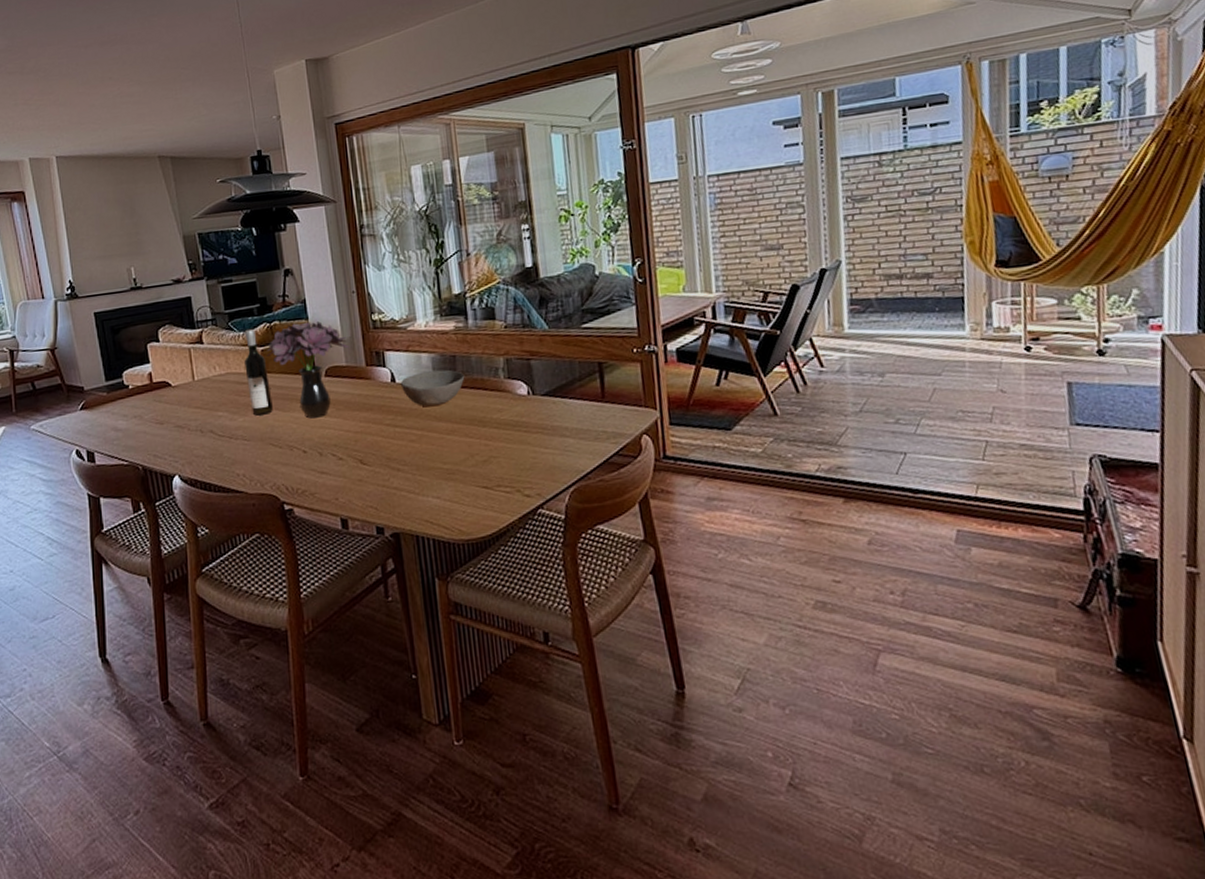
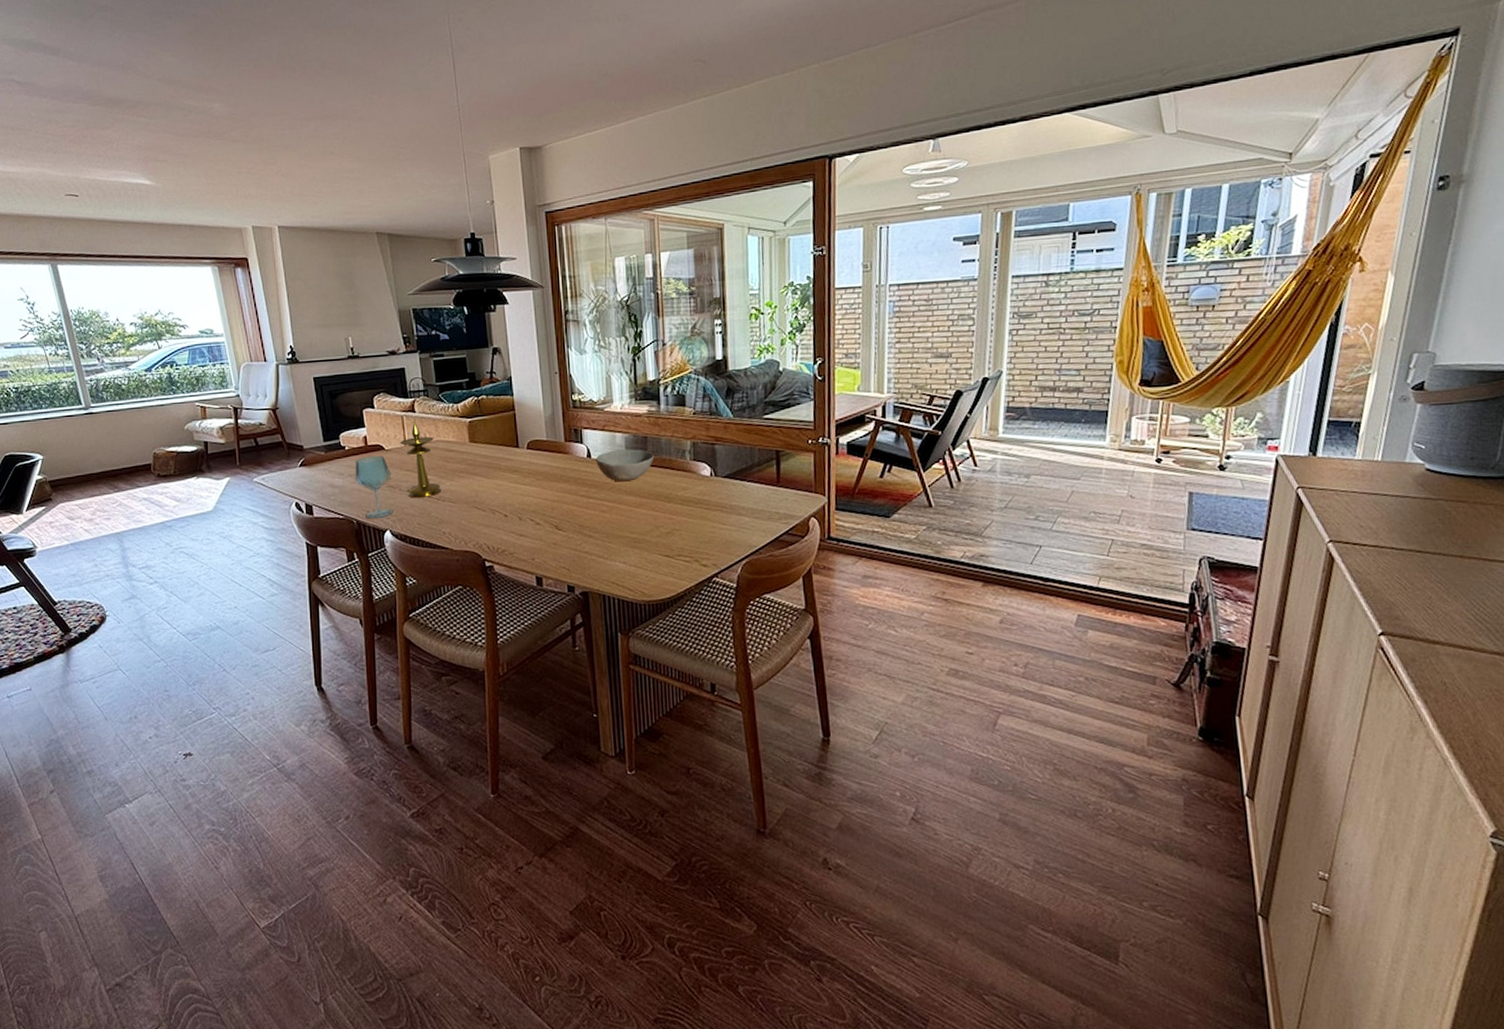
wine glass: none [139,392,182,464] -> present [355,455,393,519]
candlestick: none [187,352,233,438] -> present [400,420,441,498]
bottle: present [244,328,273,416] -> none [453,401,478,481]
flower arrangement: present [266,321,349,419] -> none [473,398,550,486]

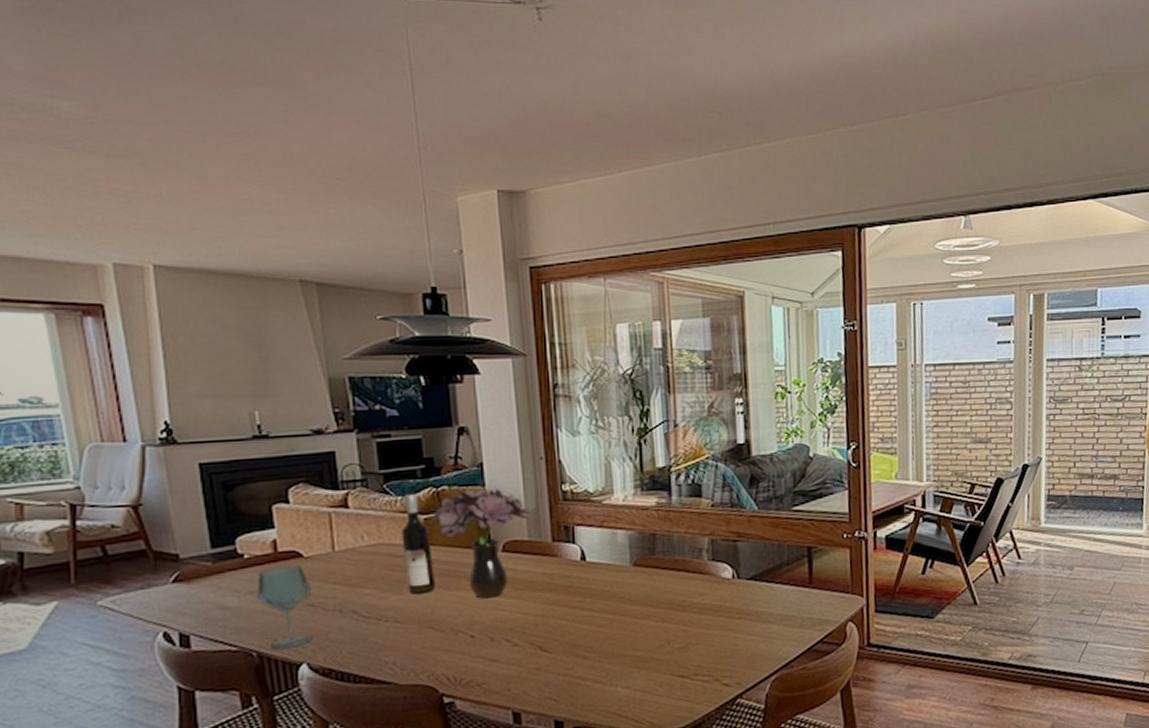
candlestick: present [400,420,441,498] -> none [325,518,383,619]
bottle: none [453,401,478,481] -> present [402,493,435,594]
flower arrangement: none [473,398,550,486] -> present [430,488,533,599]
bowl: present [595,449,655,482] -> none [591,548,665,589]

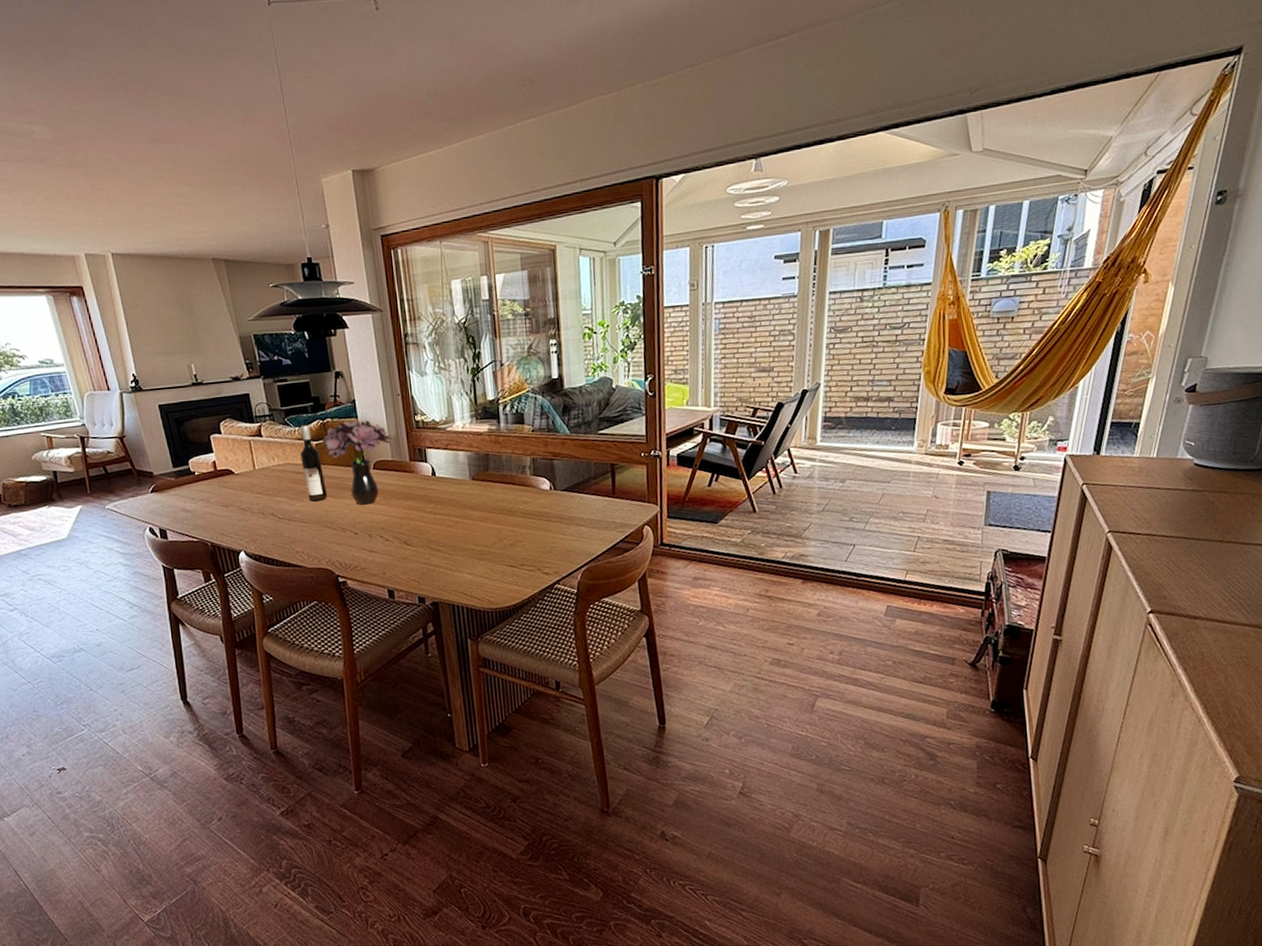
wine glass: present [258,564,313,649] -> none [205,479,246,541]

